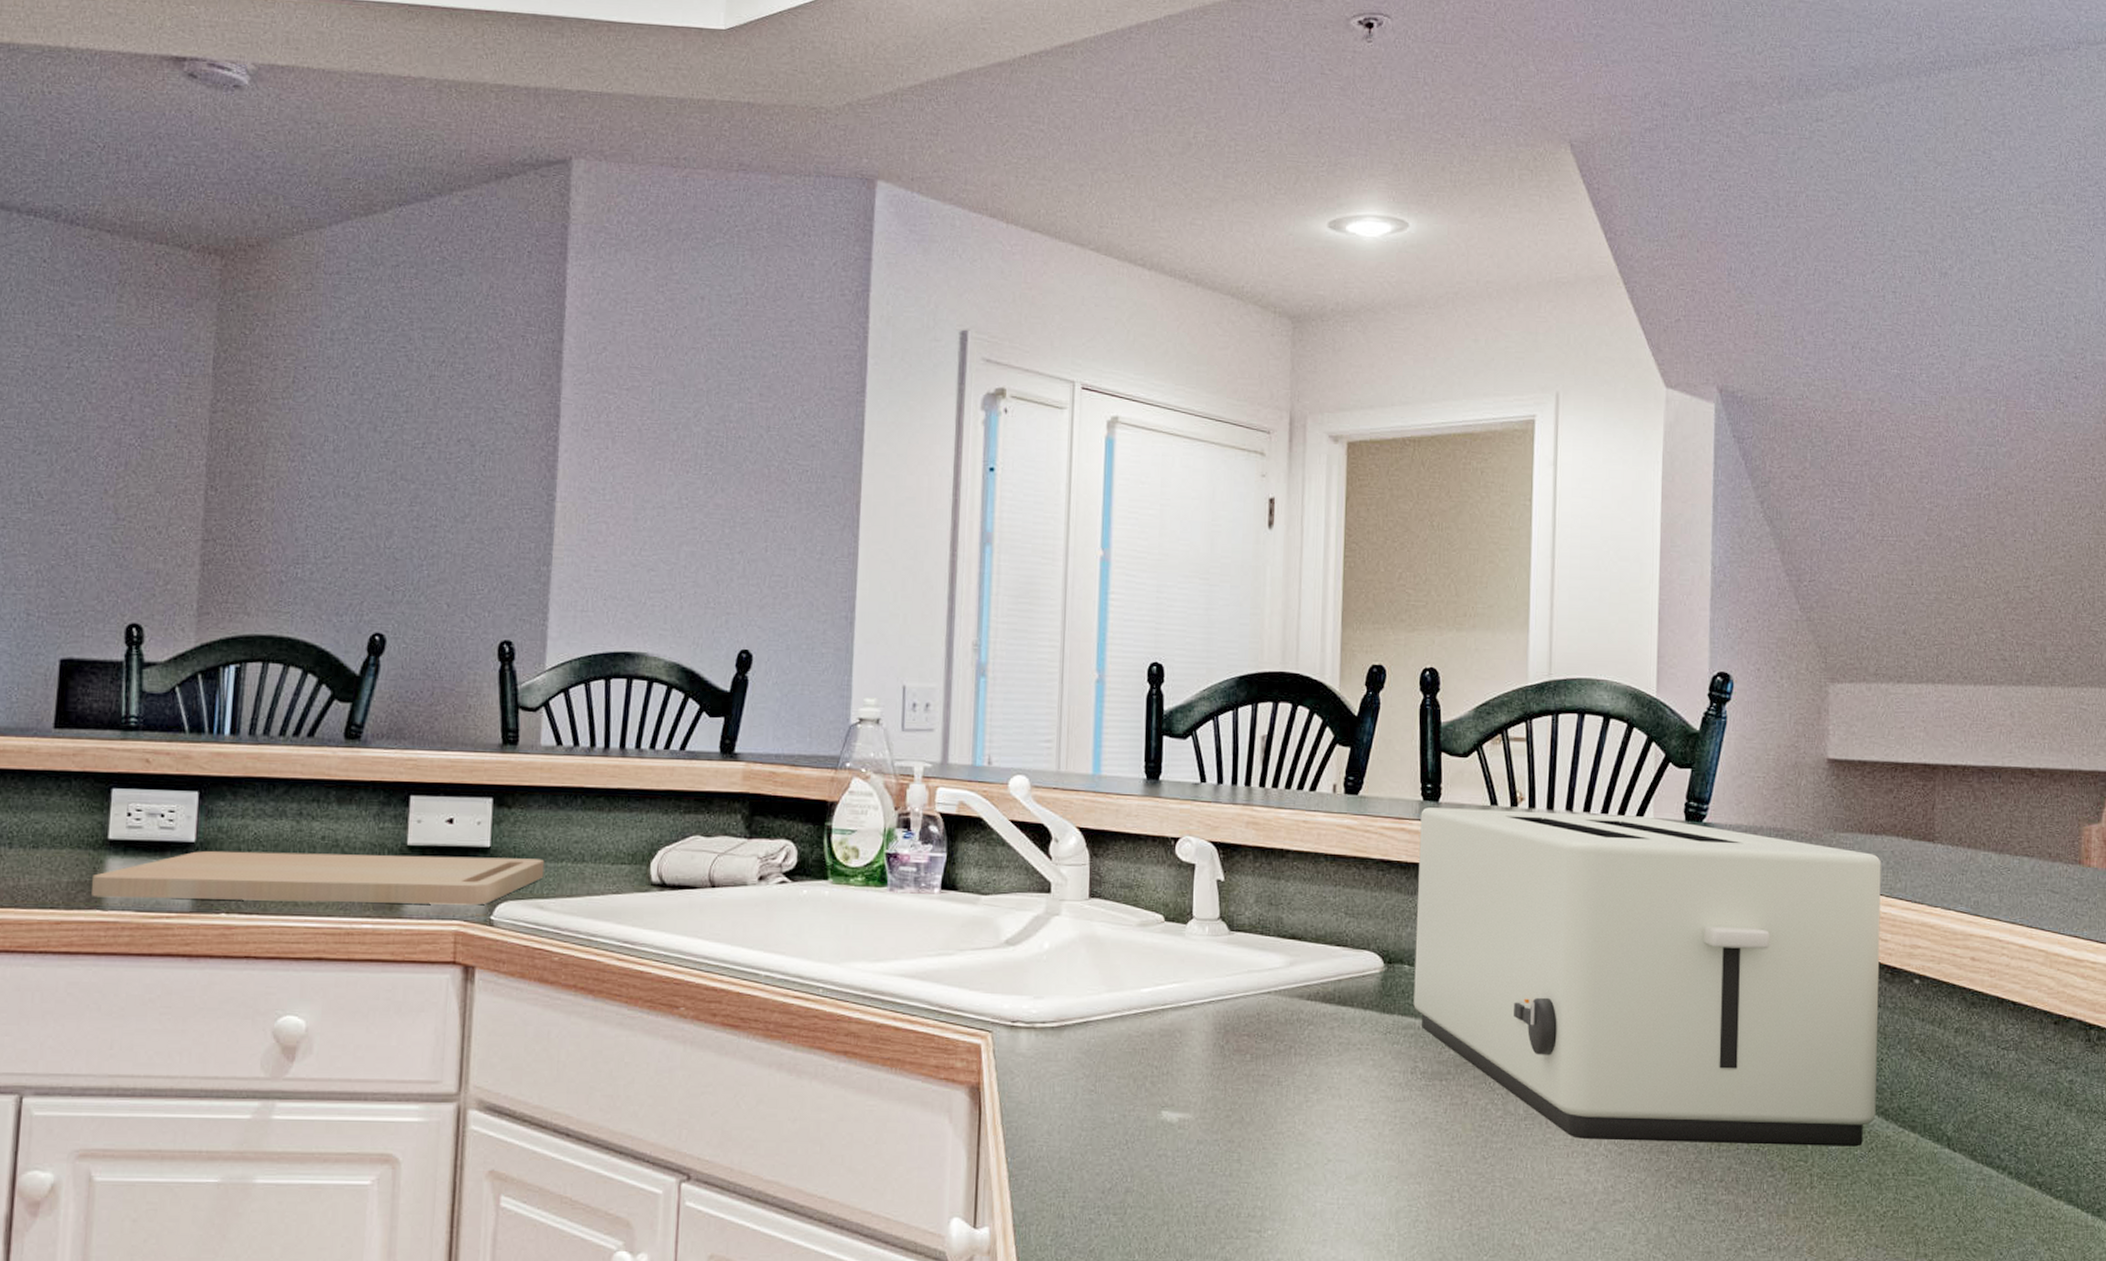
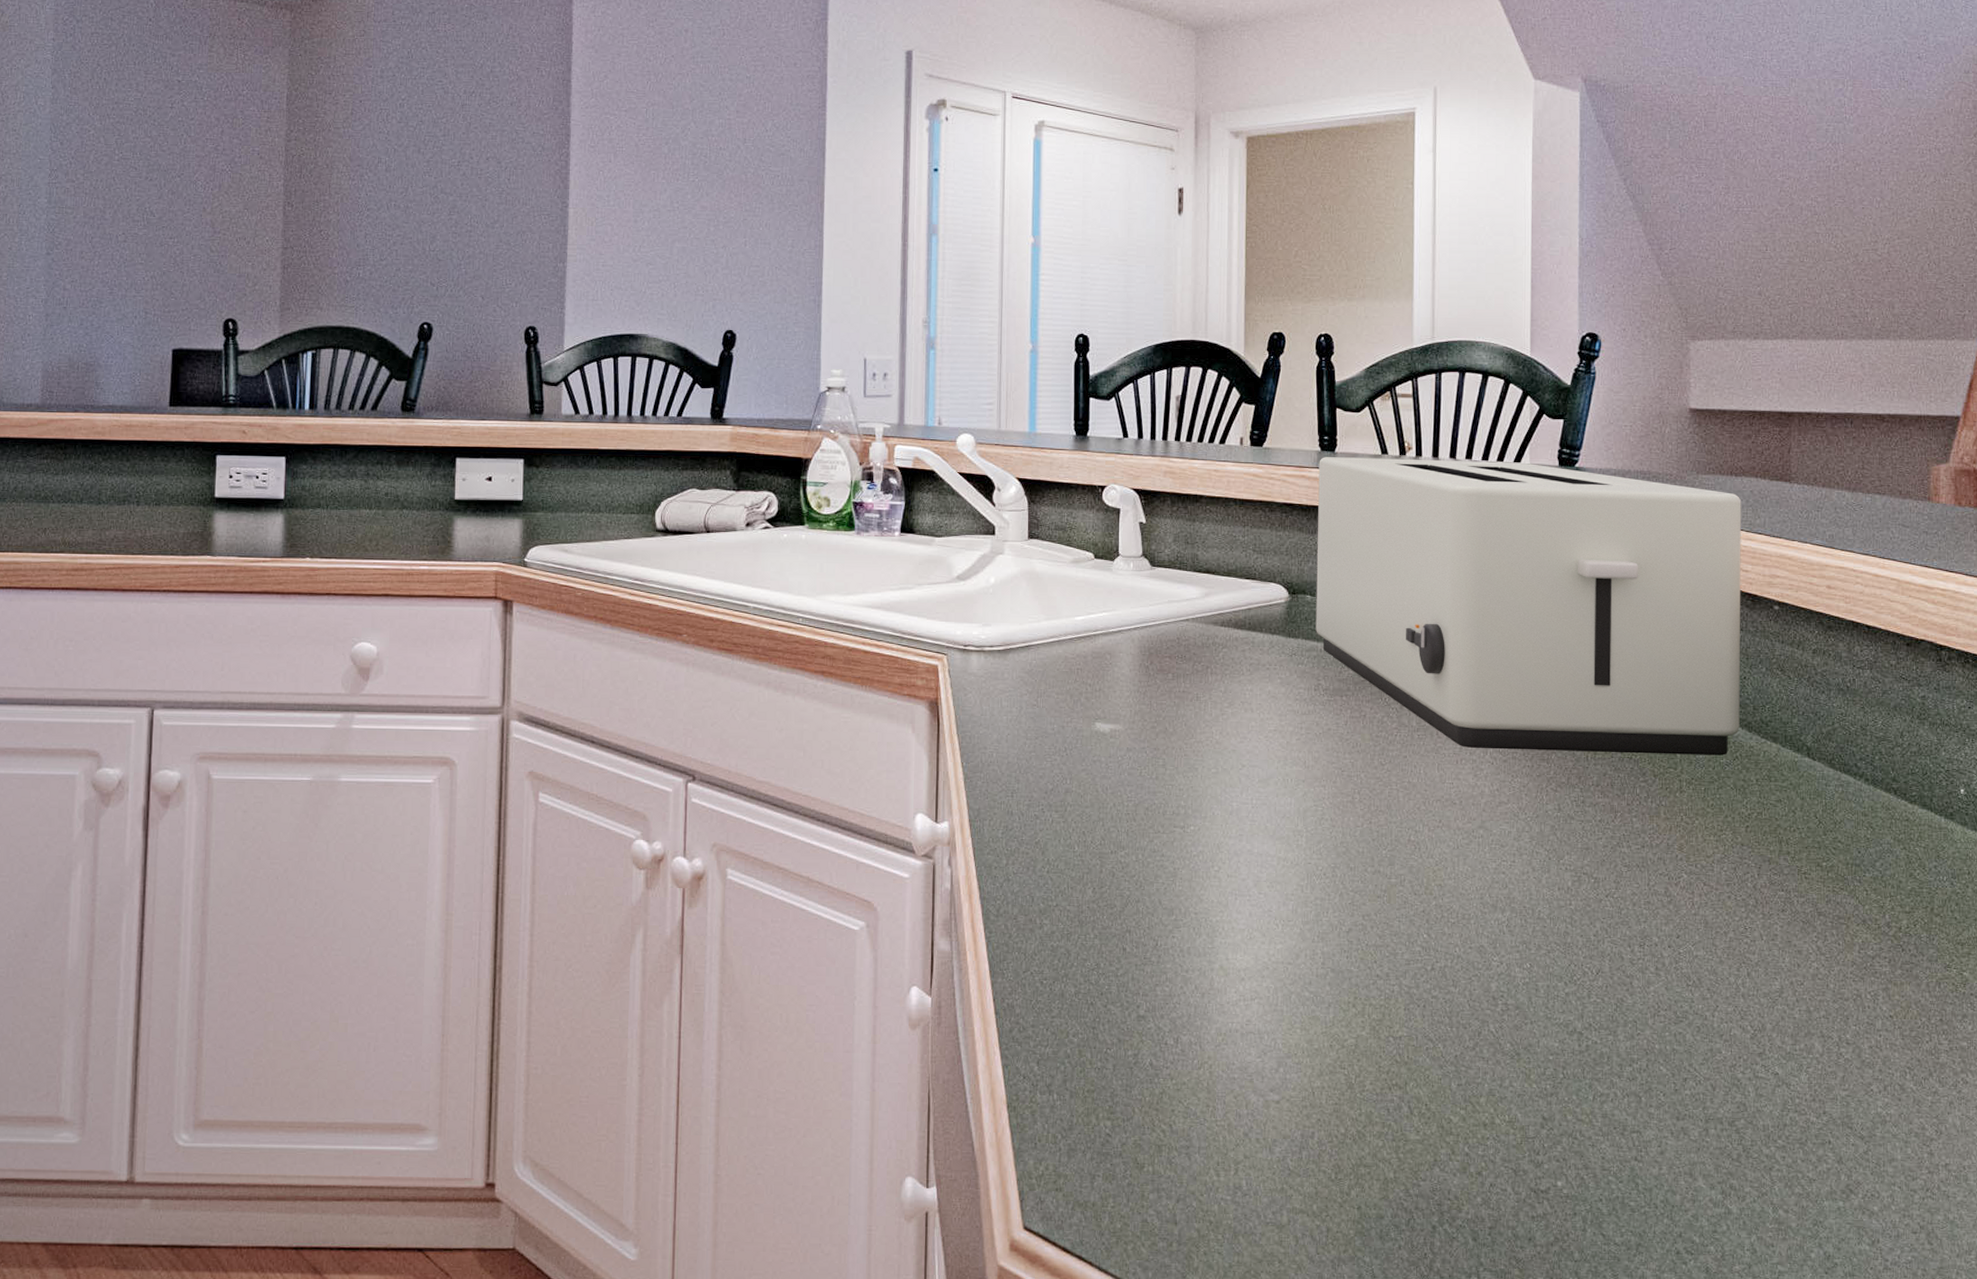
cutting board: present [92,850,545,905] -> none [203,505,568,550]

